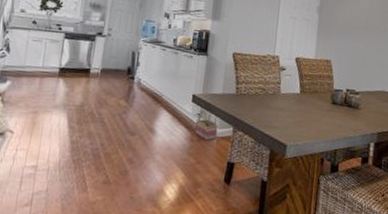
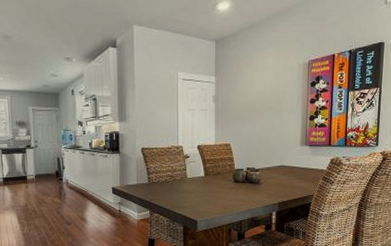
basket: present [195,110,218,141] -> none [118,199,137,224]

